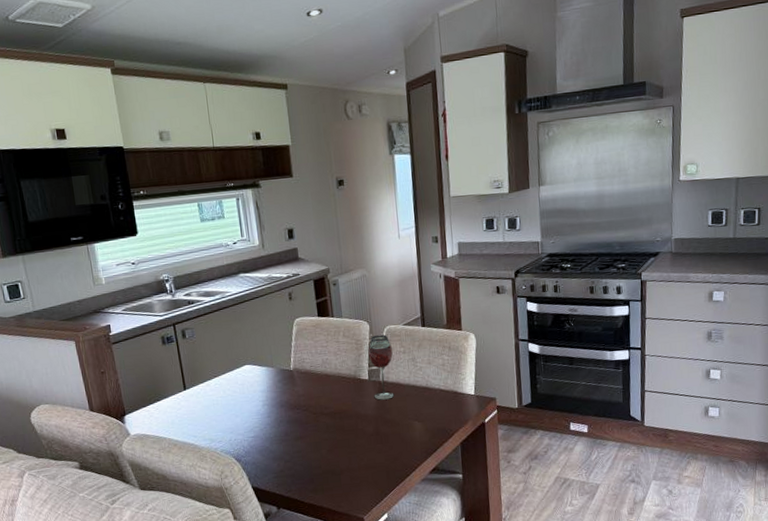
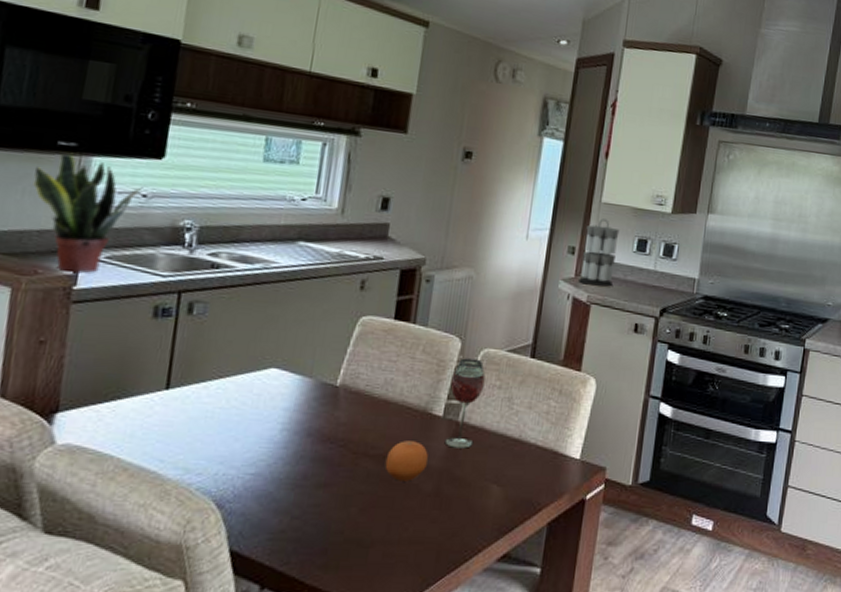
potted plant: none [64,245,131,325] -> present [33,153,144,274]
fruit: none [336,399,366,428] -> present [385,441,428,482]
spice rack: none [443,209,472,264] -> present [578,218,620,287]

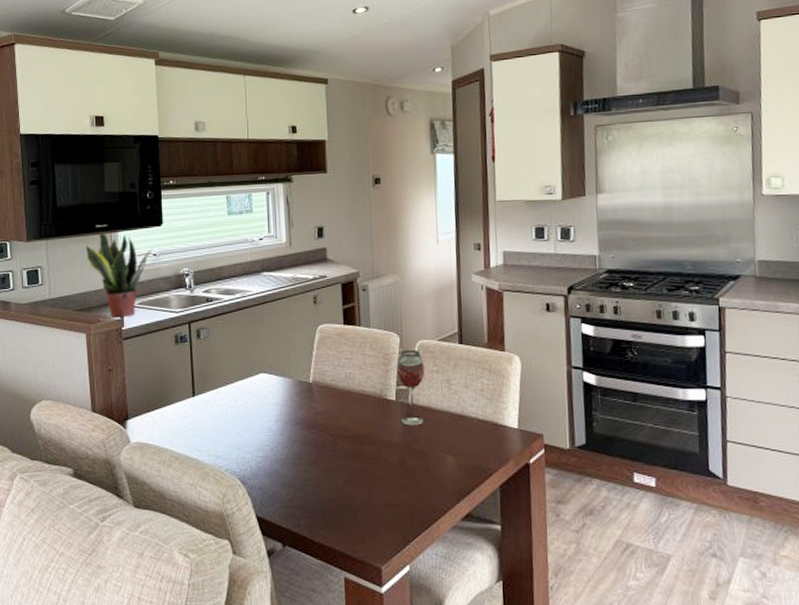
fruit: present [385,441,428,482] -> none [357,422,390,456]
spice rack: present [578,218,620,287] -> none [487,215,519,275]

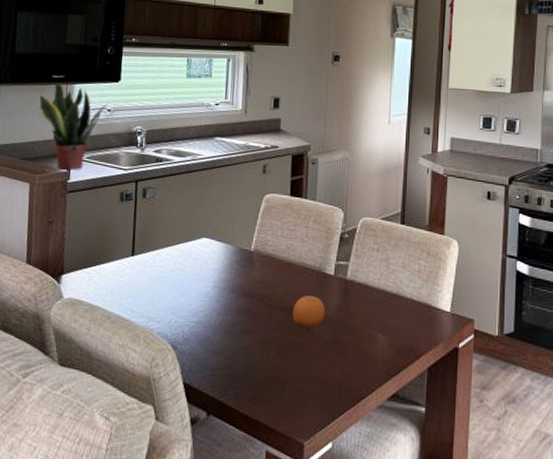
fruit: none [357,422,390,456] -> present [292,295,325,330]
wineglass: present [397,350,425,426] -> none [337,226,365,302]

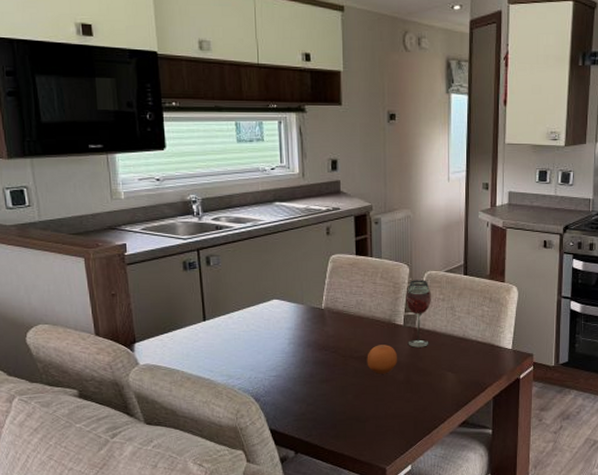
potted plant: present [39,83,108,171] -> none [79,154,156,243]
wineglass: none [337,226,365,302] -> present [406,280,431,348]

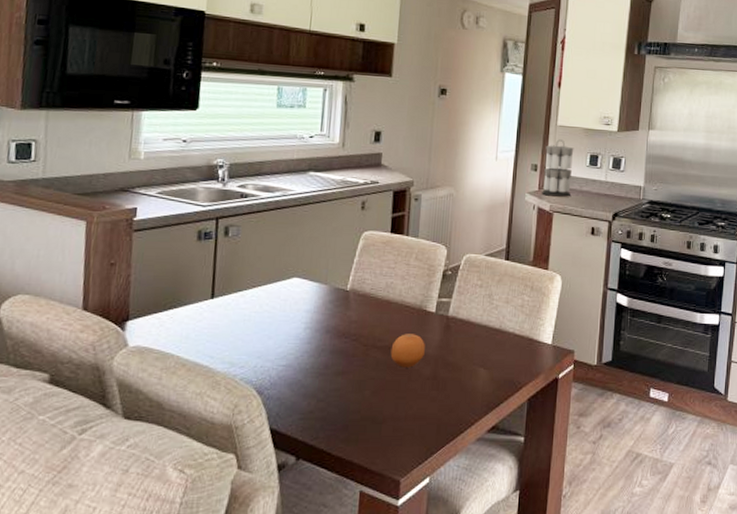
wineglass: present [406,280,431,348] -> none [438,263,469,339]
spice rack: none [494,157,523,213] -> present [542,139,574,197]

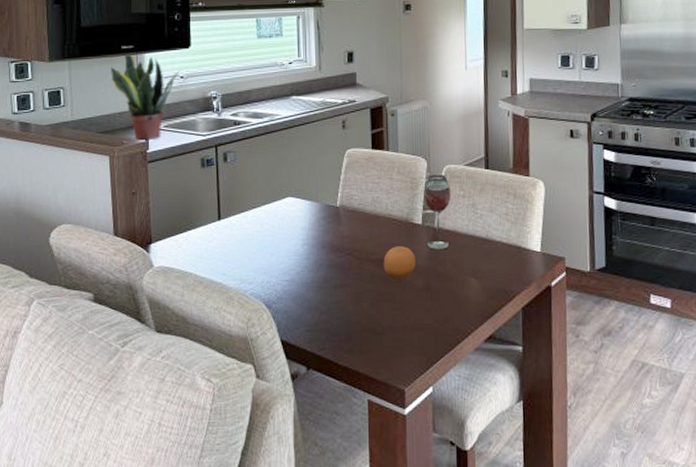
potted plant: none [97,110,183,208] -> present [111,54,180,141]
wineglass: none [438,263,469,339] -> present [424,174,451,250]
spice rack: present [542,139,574,197] -> none [514,43,545,101]

